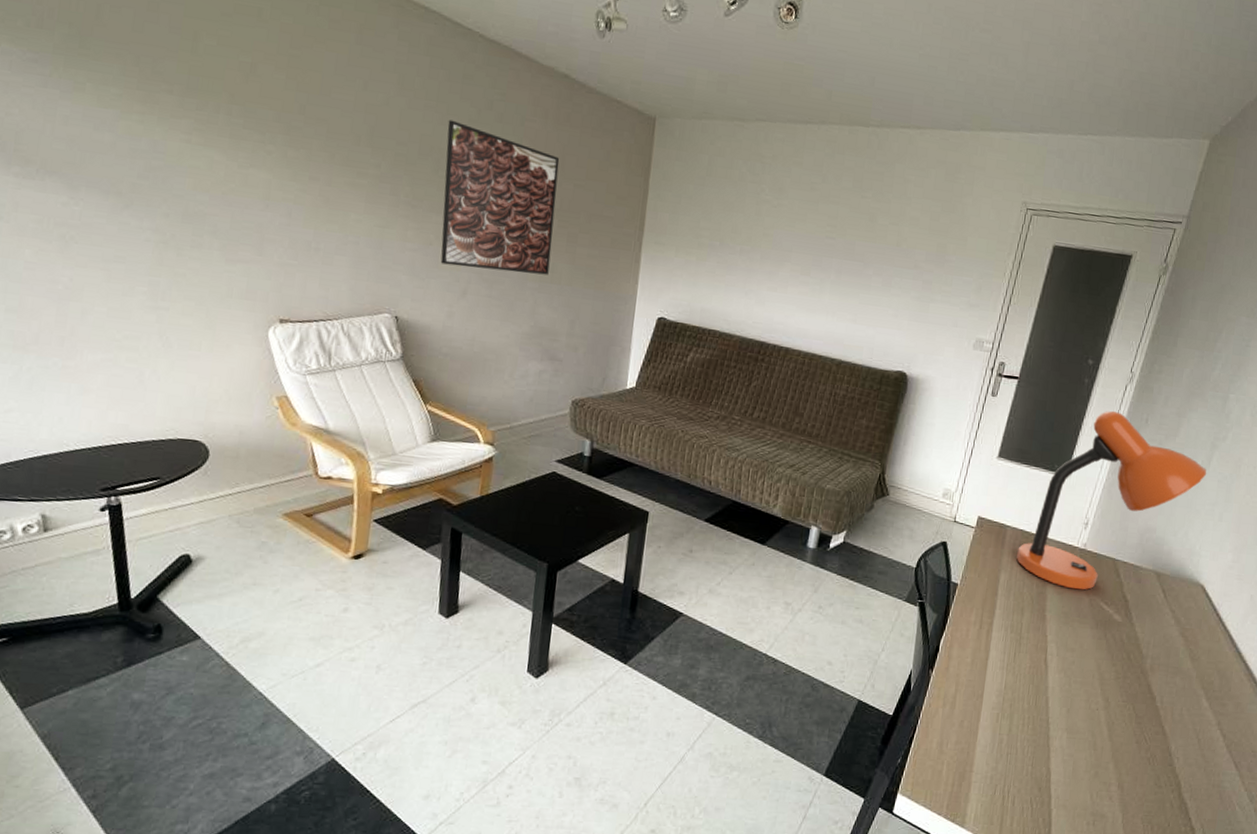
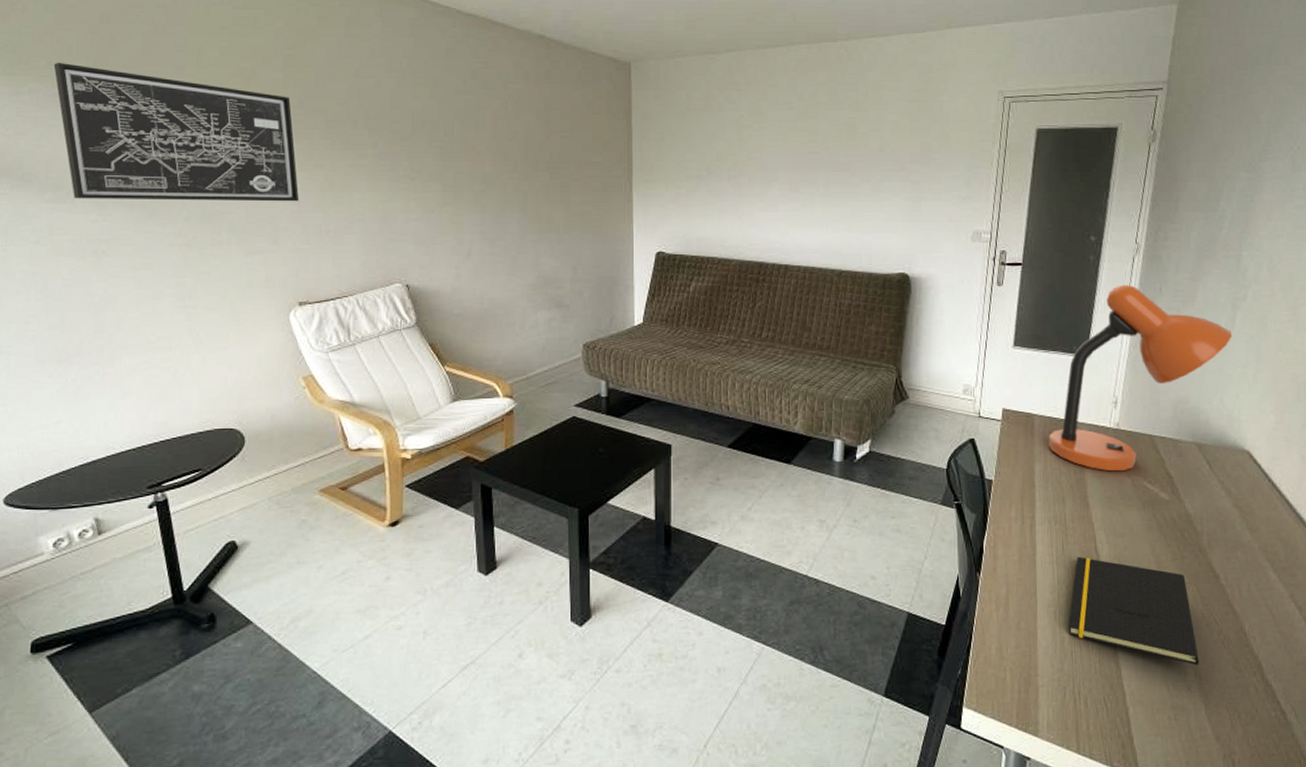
wall art: none [31,24,291,214] -> present [53,62,300,202]
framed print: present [440,119,560,275] -> none [436,93,547,229]
notepad: none [1008,665,1125,778] -> present [1068,556,1199,665]

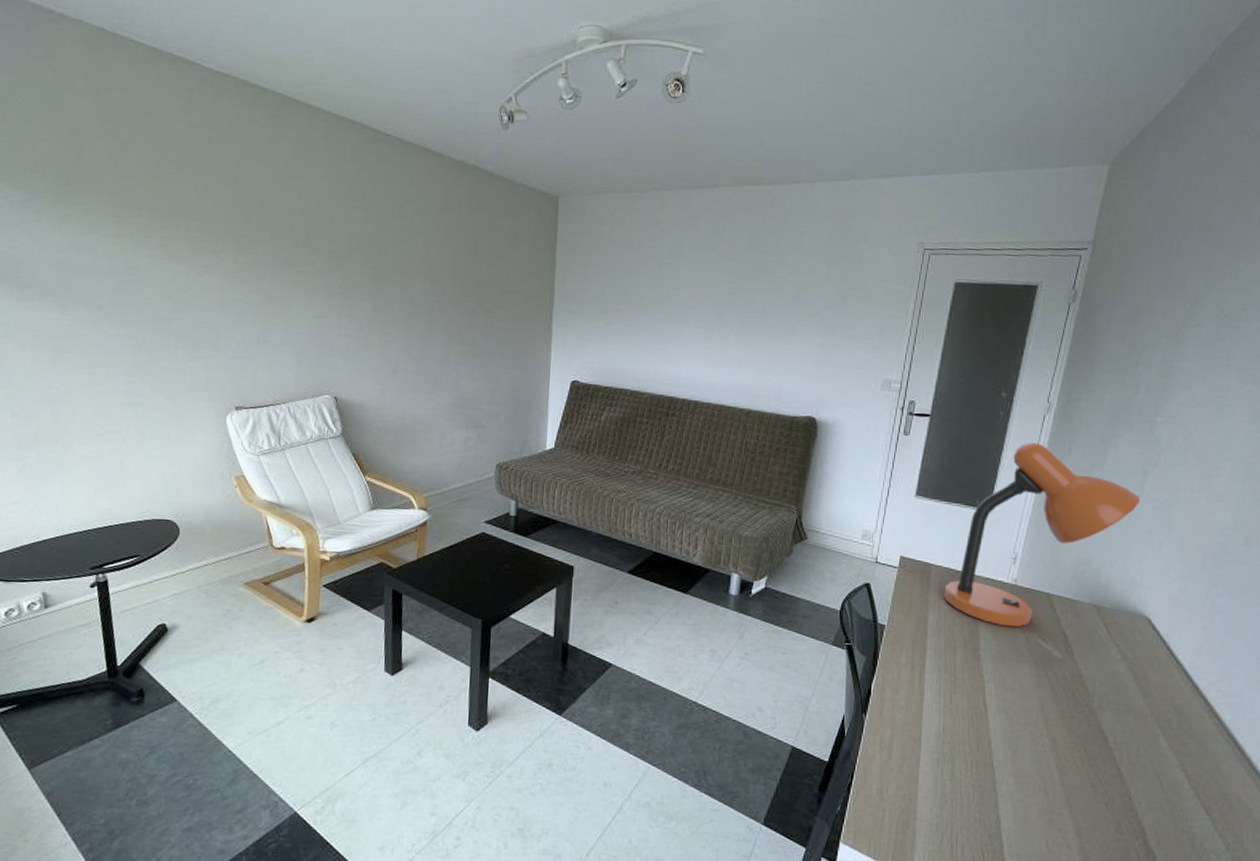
wall art: present [53,62,300,202] -> none [28,170,242,312]
notepad: present [1068,556,1199,665] -> none [950,707,1081,824]

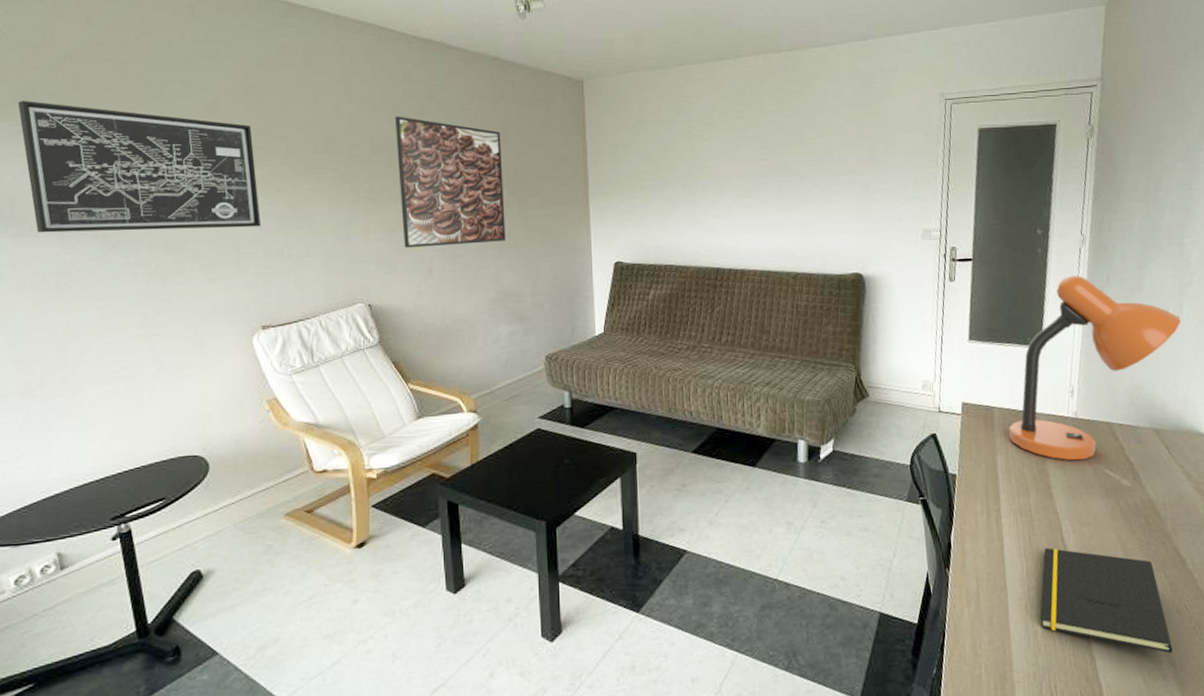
wall art: none [28,170,242,312] -> present [17,100,262,233]
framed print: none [372,216,474,349] -> present [395,116,506,248]
notepad: none [950,707,1081,824] -> present [1040,547,1173,653]

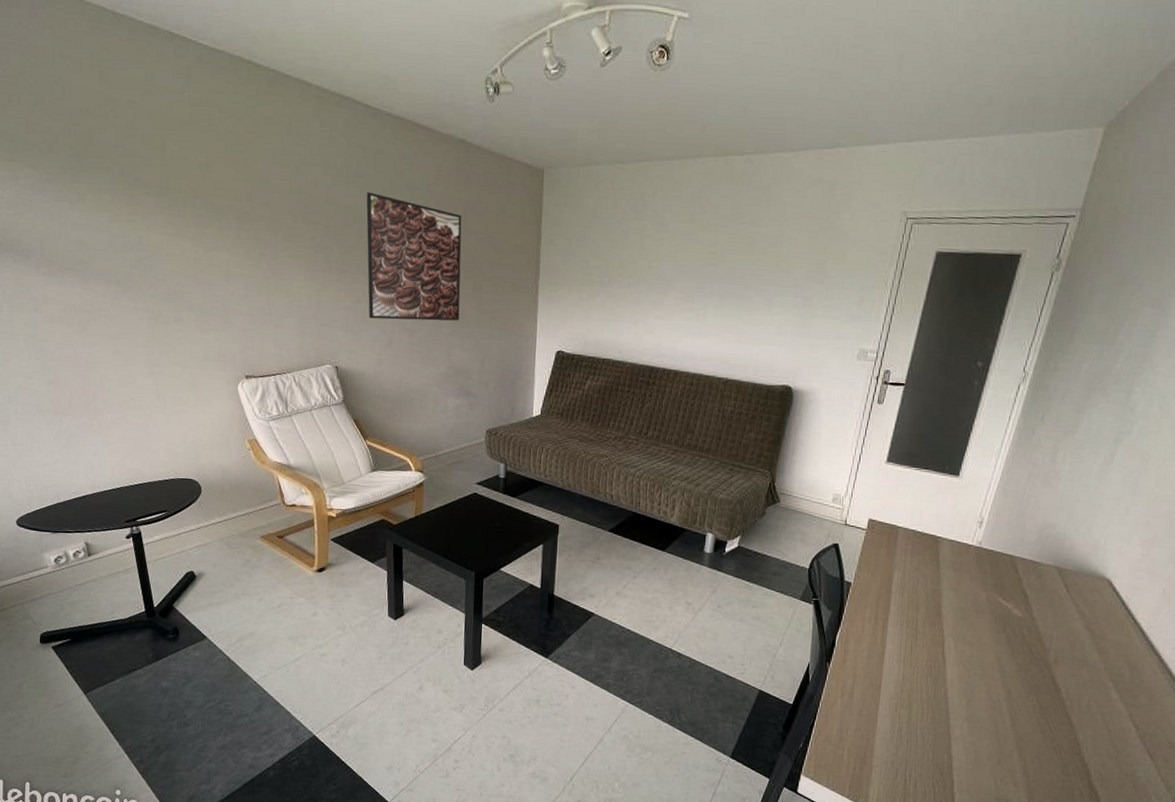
wall art: present [17,100,262,233] -> none [44,150,247,286]
desk lamp: present [1008,275,1181,461] -> none [909,410,1111,587]
notepad: present [1040,547,1173,653] -> none [907,658,1030,766]

